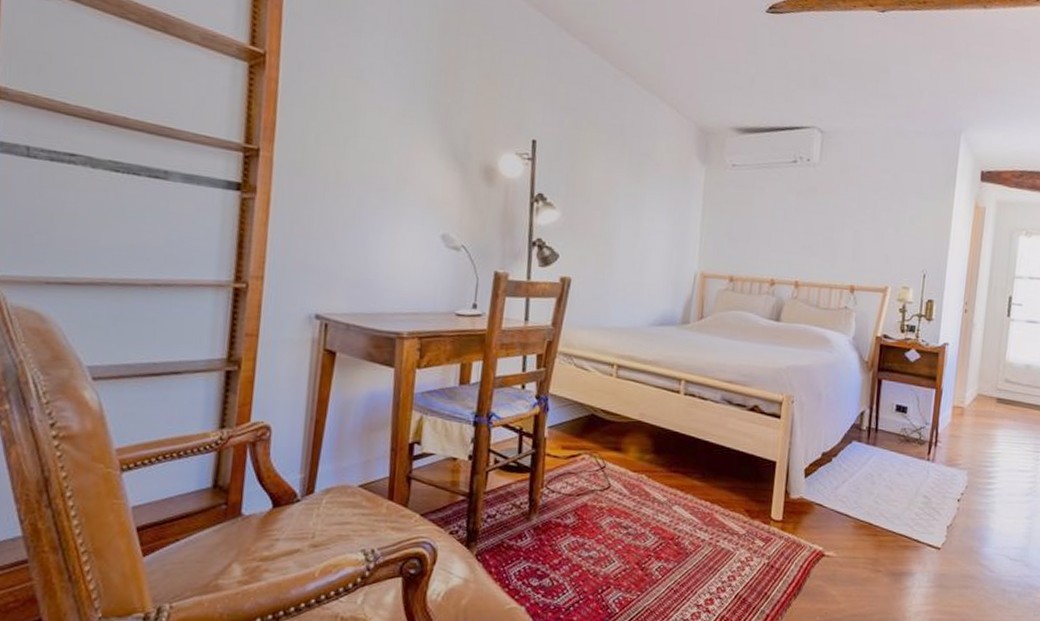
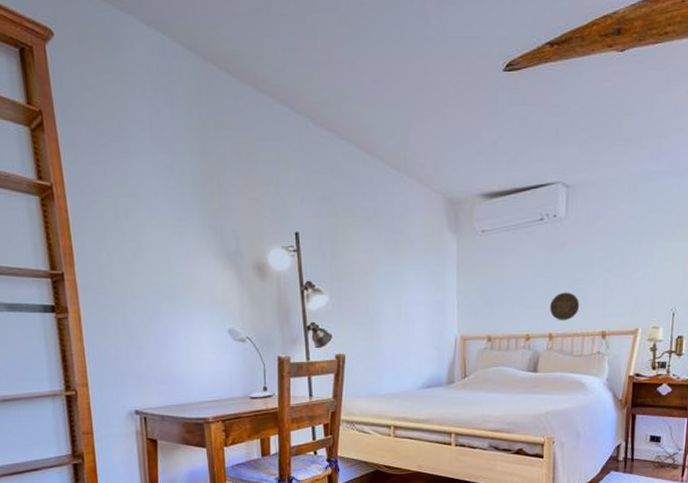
decorative plate: none [797,239,829,270] -> present [549,292,580,321]

